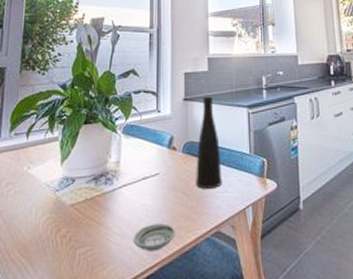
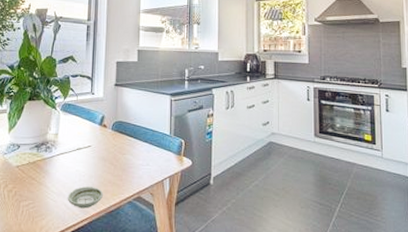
vase: present [196,96,222,189] -> none [122,83,145,161]

